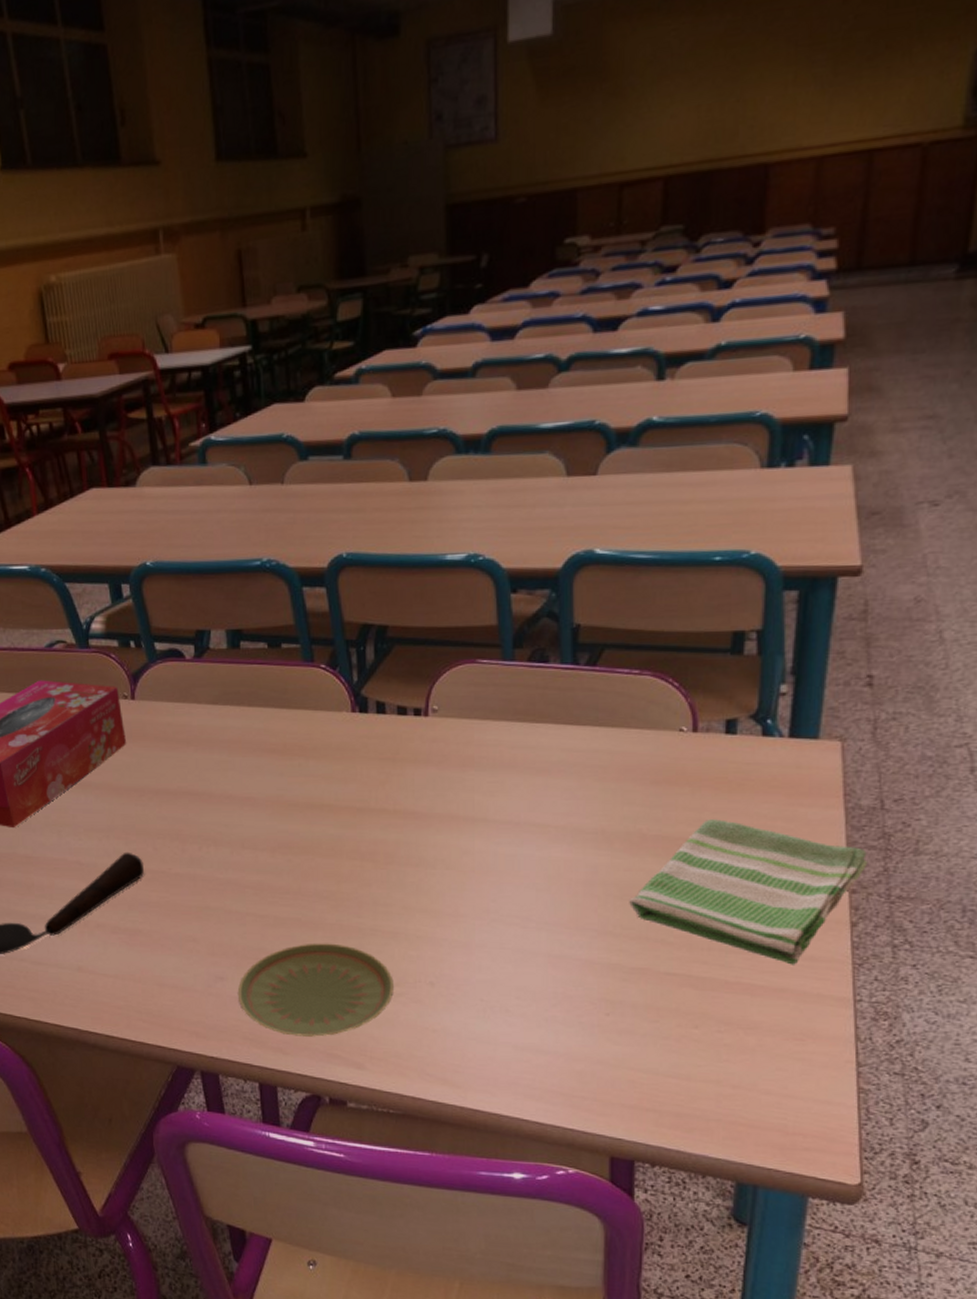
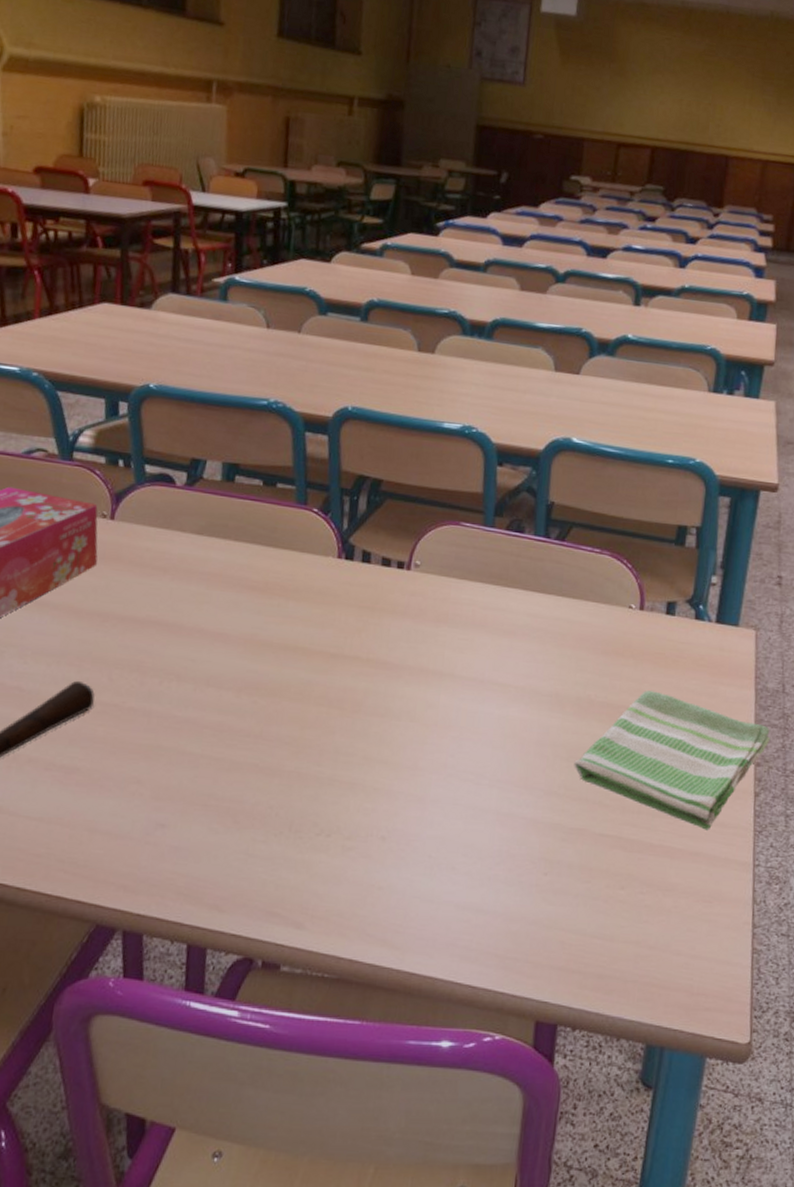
plate: present [237,943,394,1037] -> none [177,790,346,893]

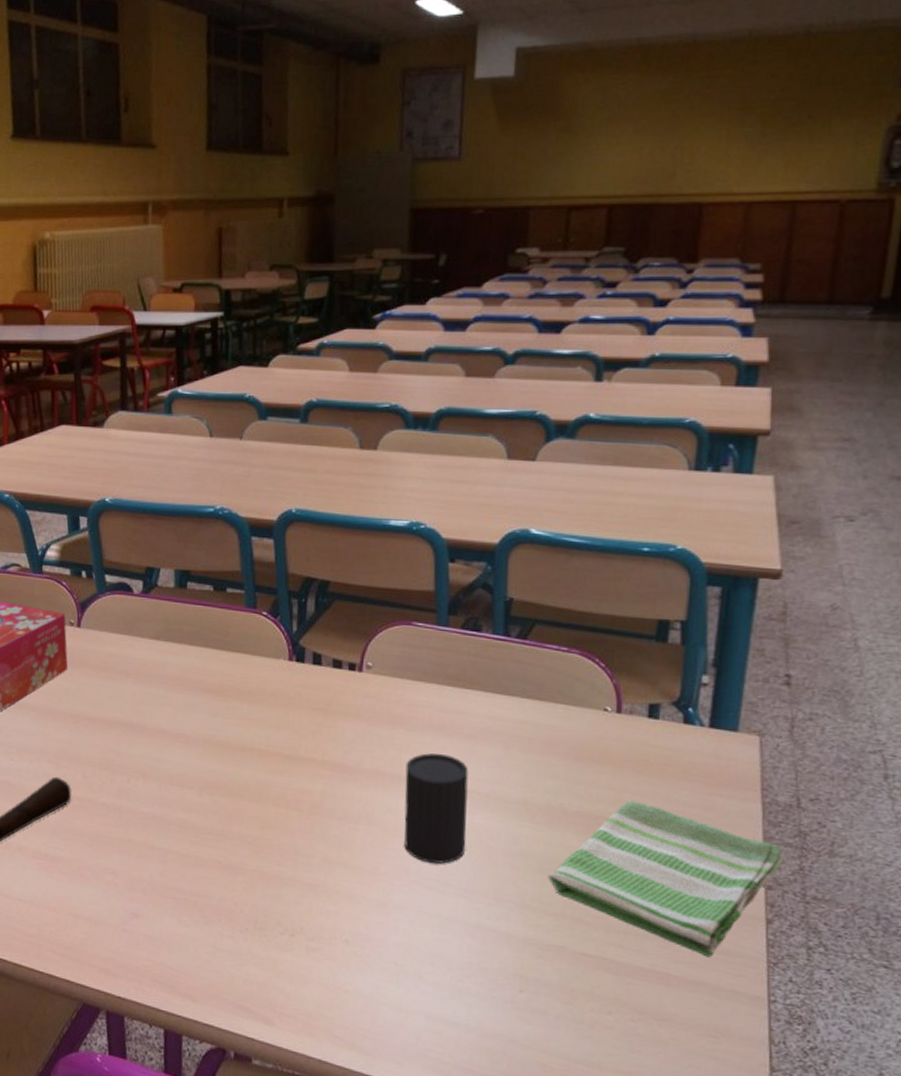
cup: none [443,649,507,756] -> present [404,753,469,864]

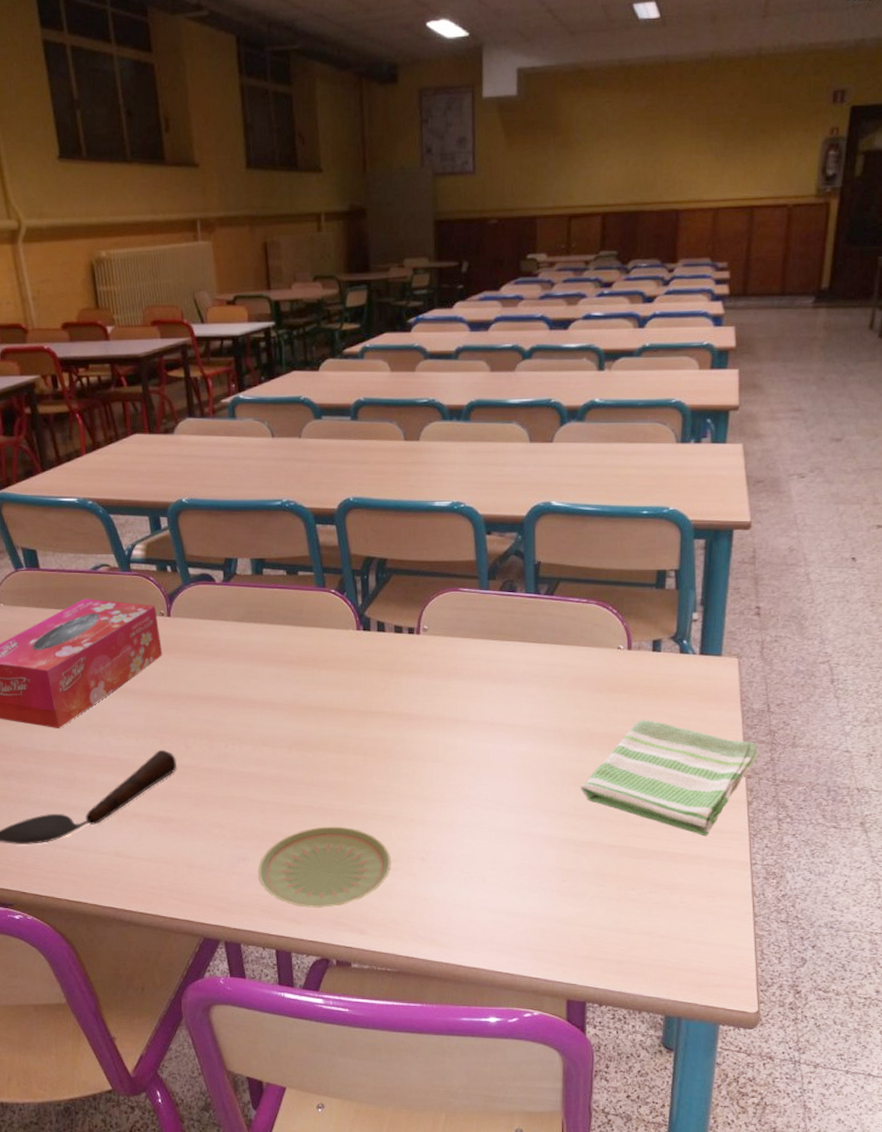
plate: none [151,887,309,987] -> present [258,826,391,908]
cup: present [404,753,469,864] -> none [461,696,514,787]

